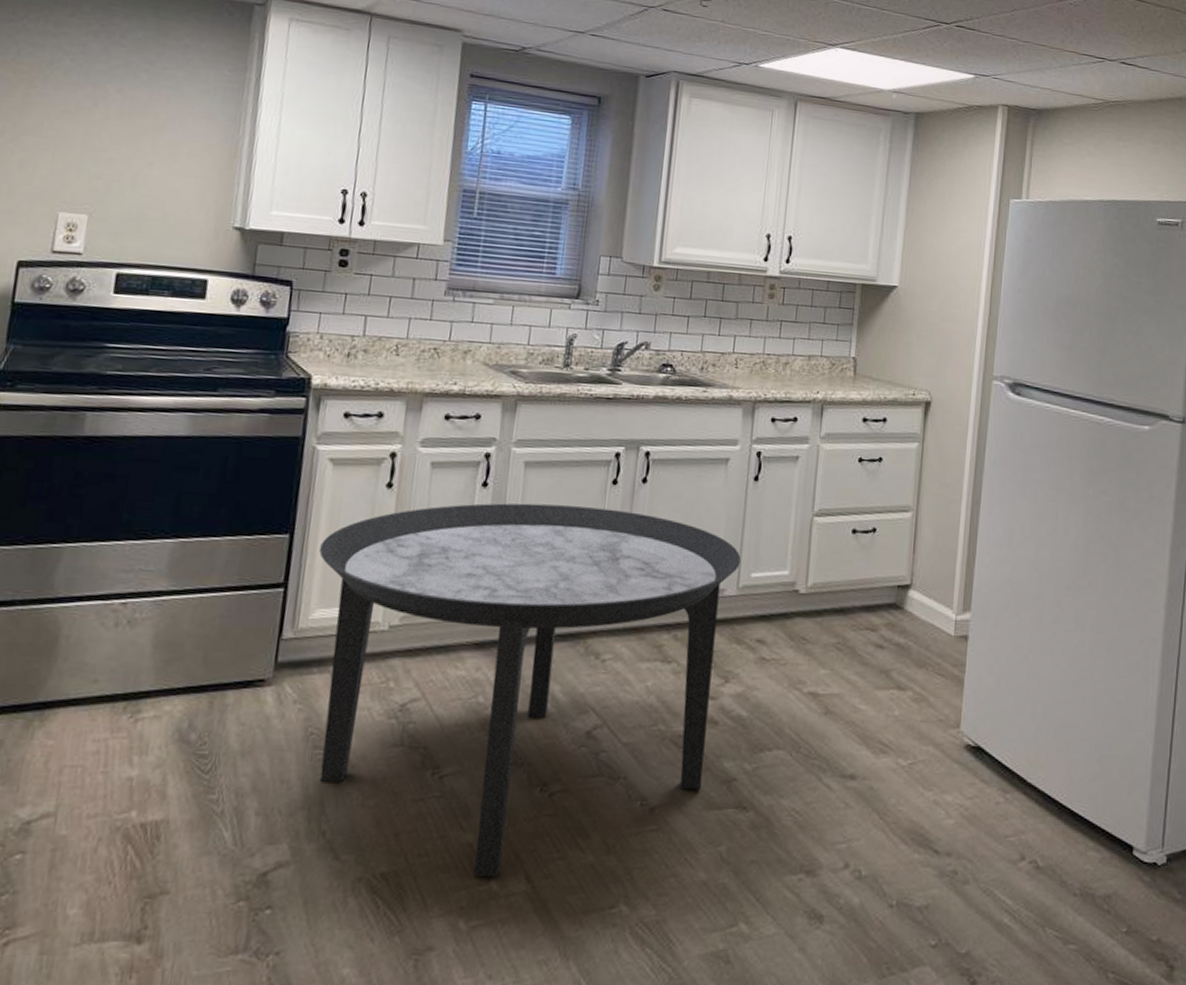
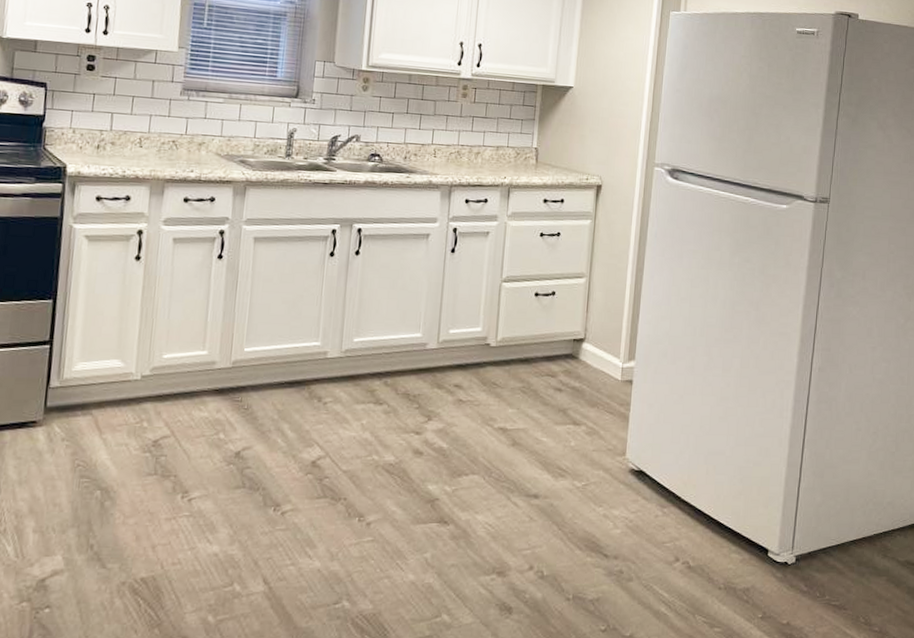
round table: present [319,503,741,876] -> none [79,272,441,580]

